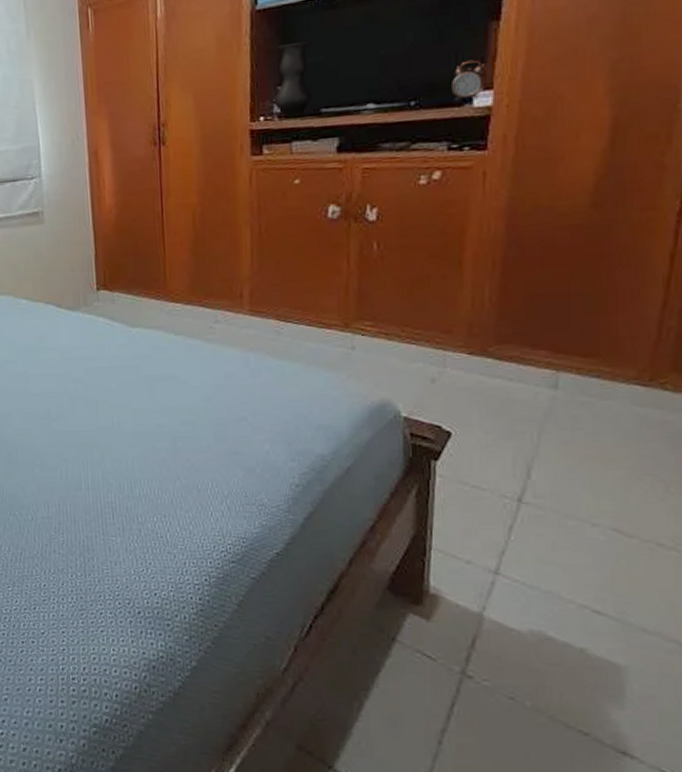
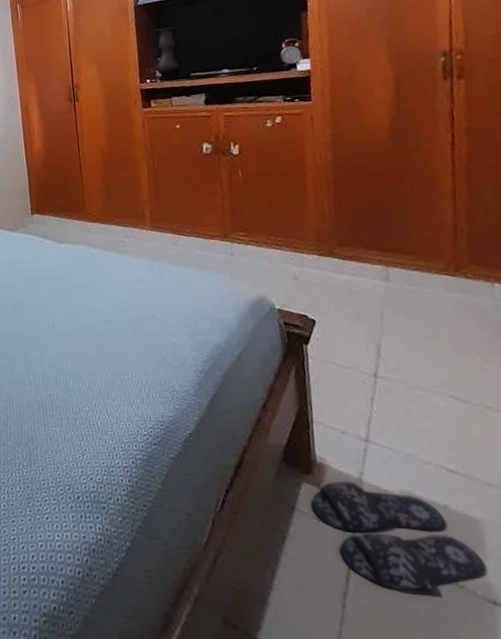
slippers: none [416,615,619,735] -> present [310,481,485,592]

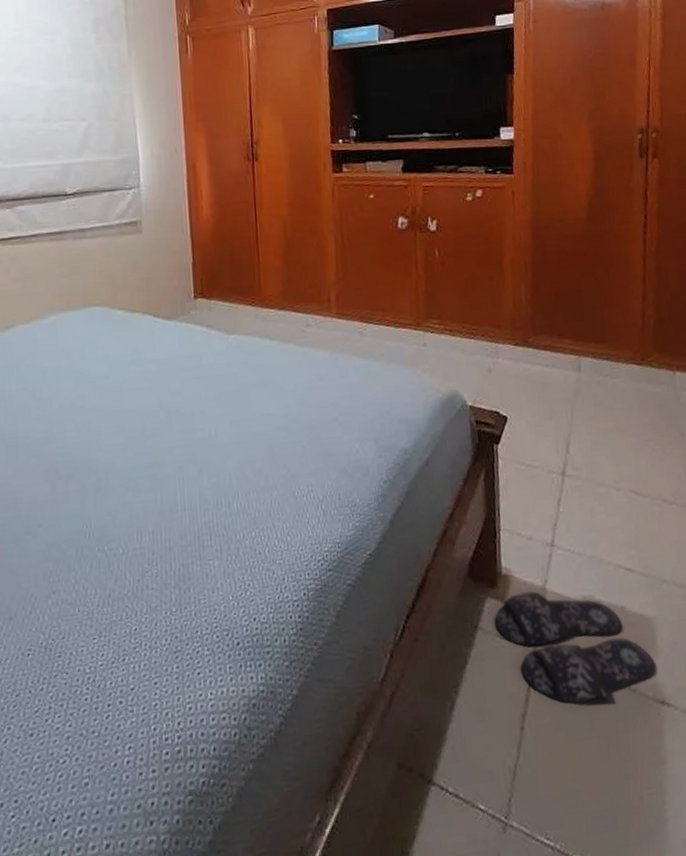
vase: present [155,26,183,78] -> none [350,79,380,139]
alarm clock: present [279,38,305,67] -> none [483,102,509,134]

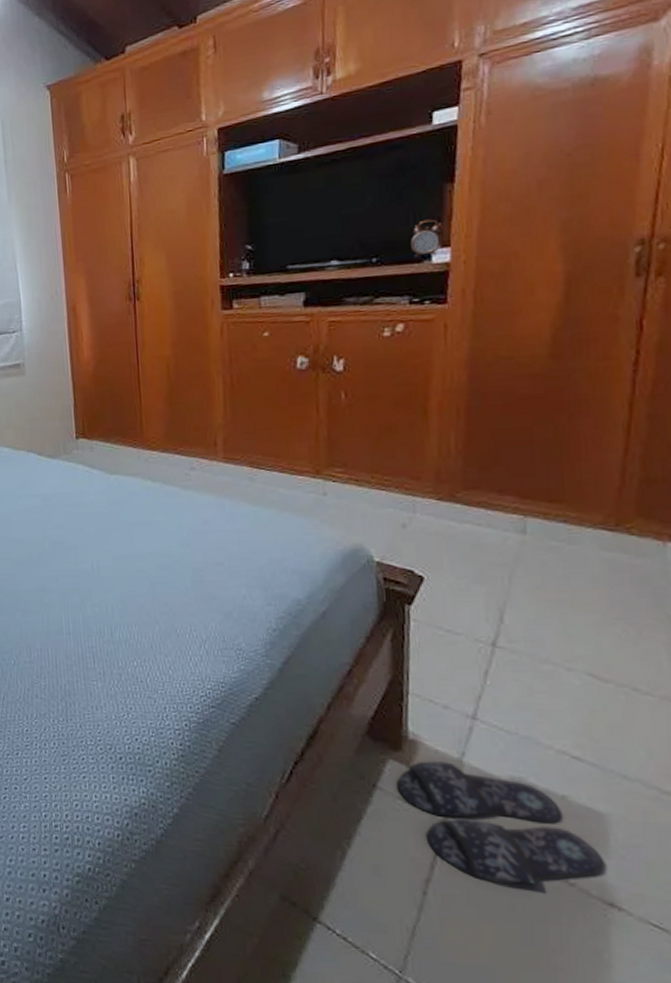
alarm clock: none [483,102,509,134] -> present [409,219,445,258]

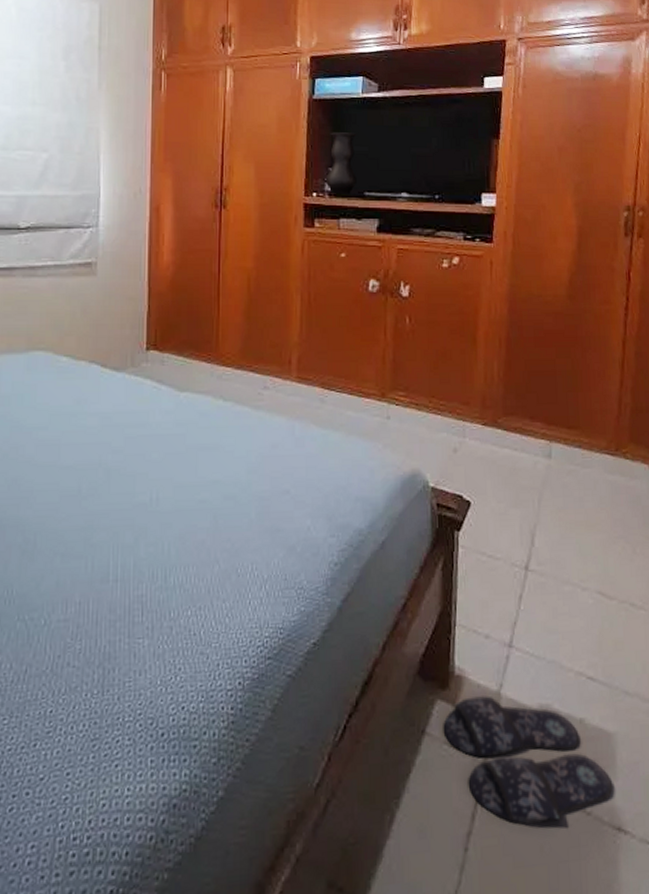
vase: none [243,203,278,272] -> present [326,132,357,195]
alarm clock: present [409,219,445,258] -> none [465,167,492,200]

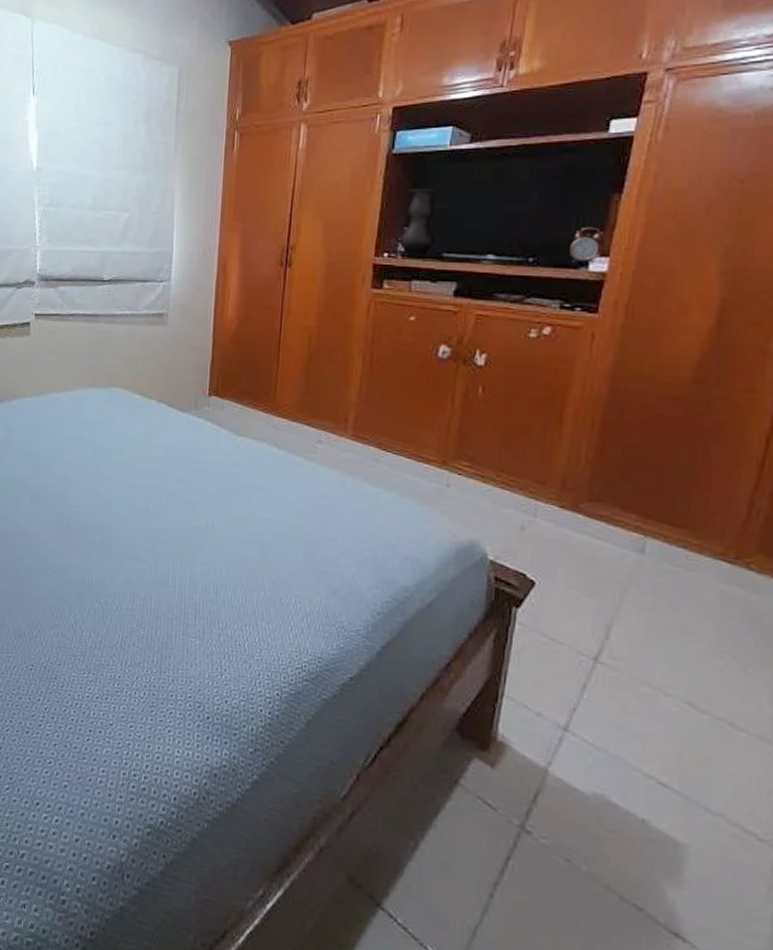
slippers: present [443,695,613,825] -> none [478,764,676,905]
alarm clock: none [465,167,492,200] -> present [568,226,606,264]

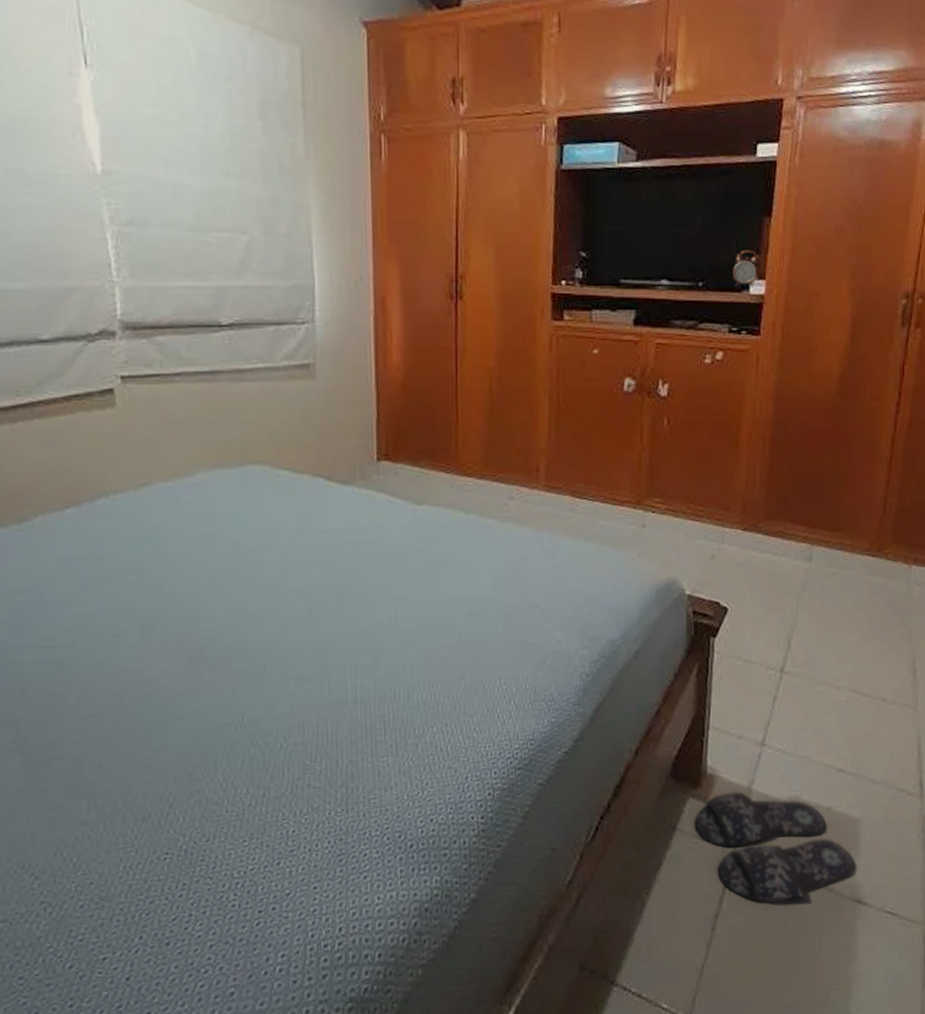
vase: present [400,189,440,256] -> none [577,209,612,282]
slippers: none [478,764,676,905] -> present [694,791,855,904]

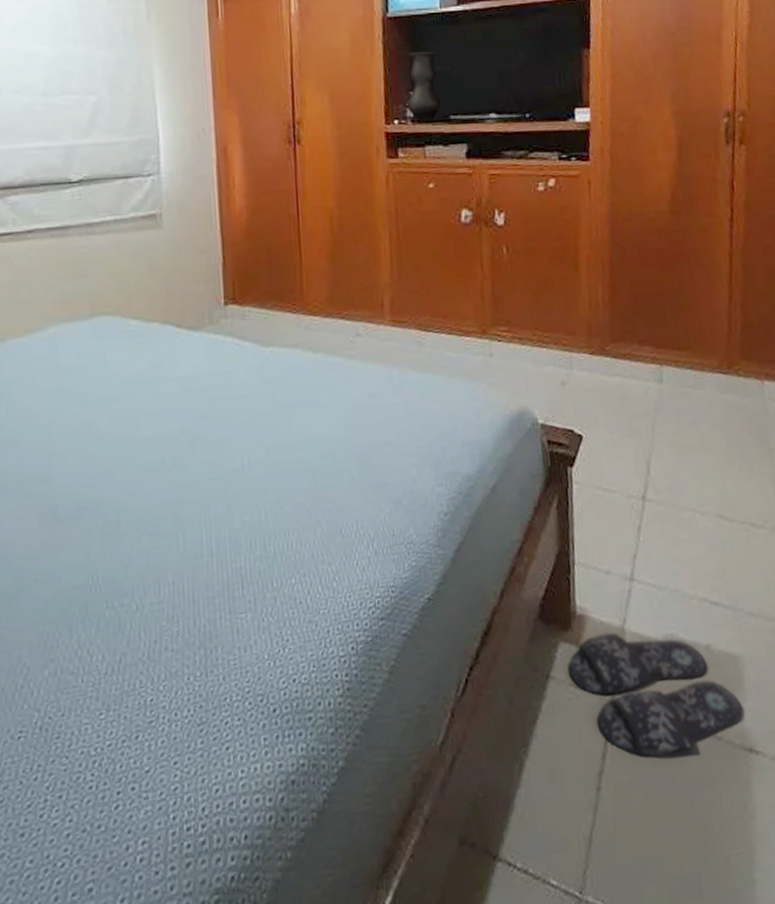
vase: none [577,209,612,282] -> present [407,51,441,120]
alarm clock: present [732,250,762,287] -> none [556,80,584,116]

